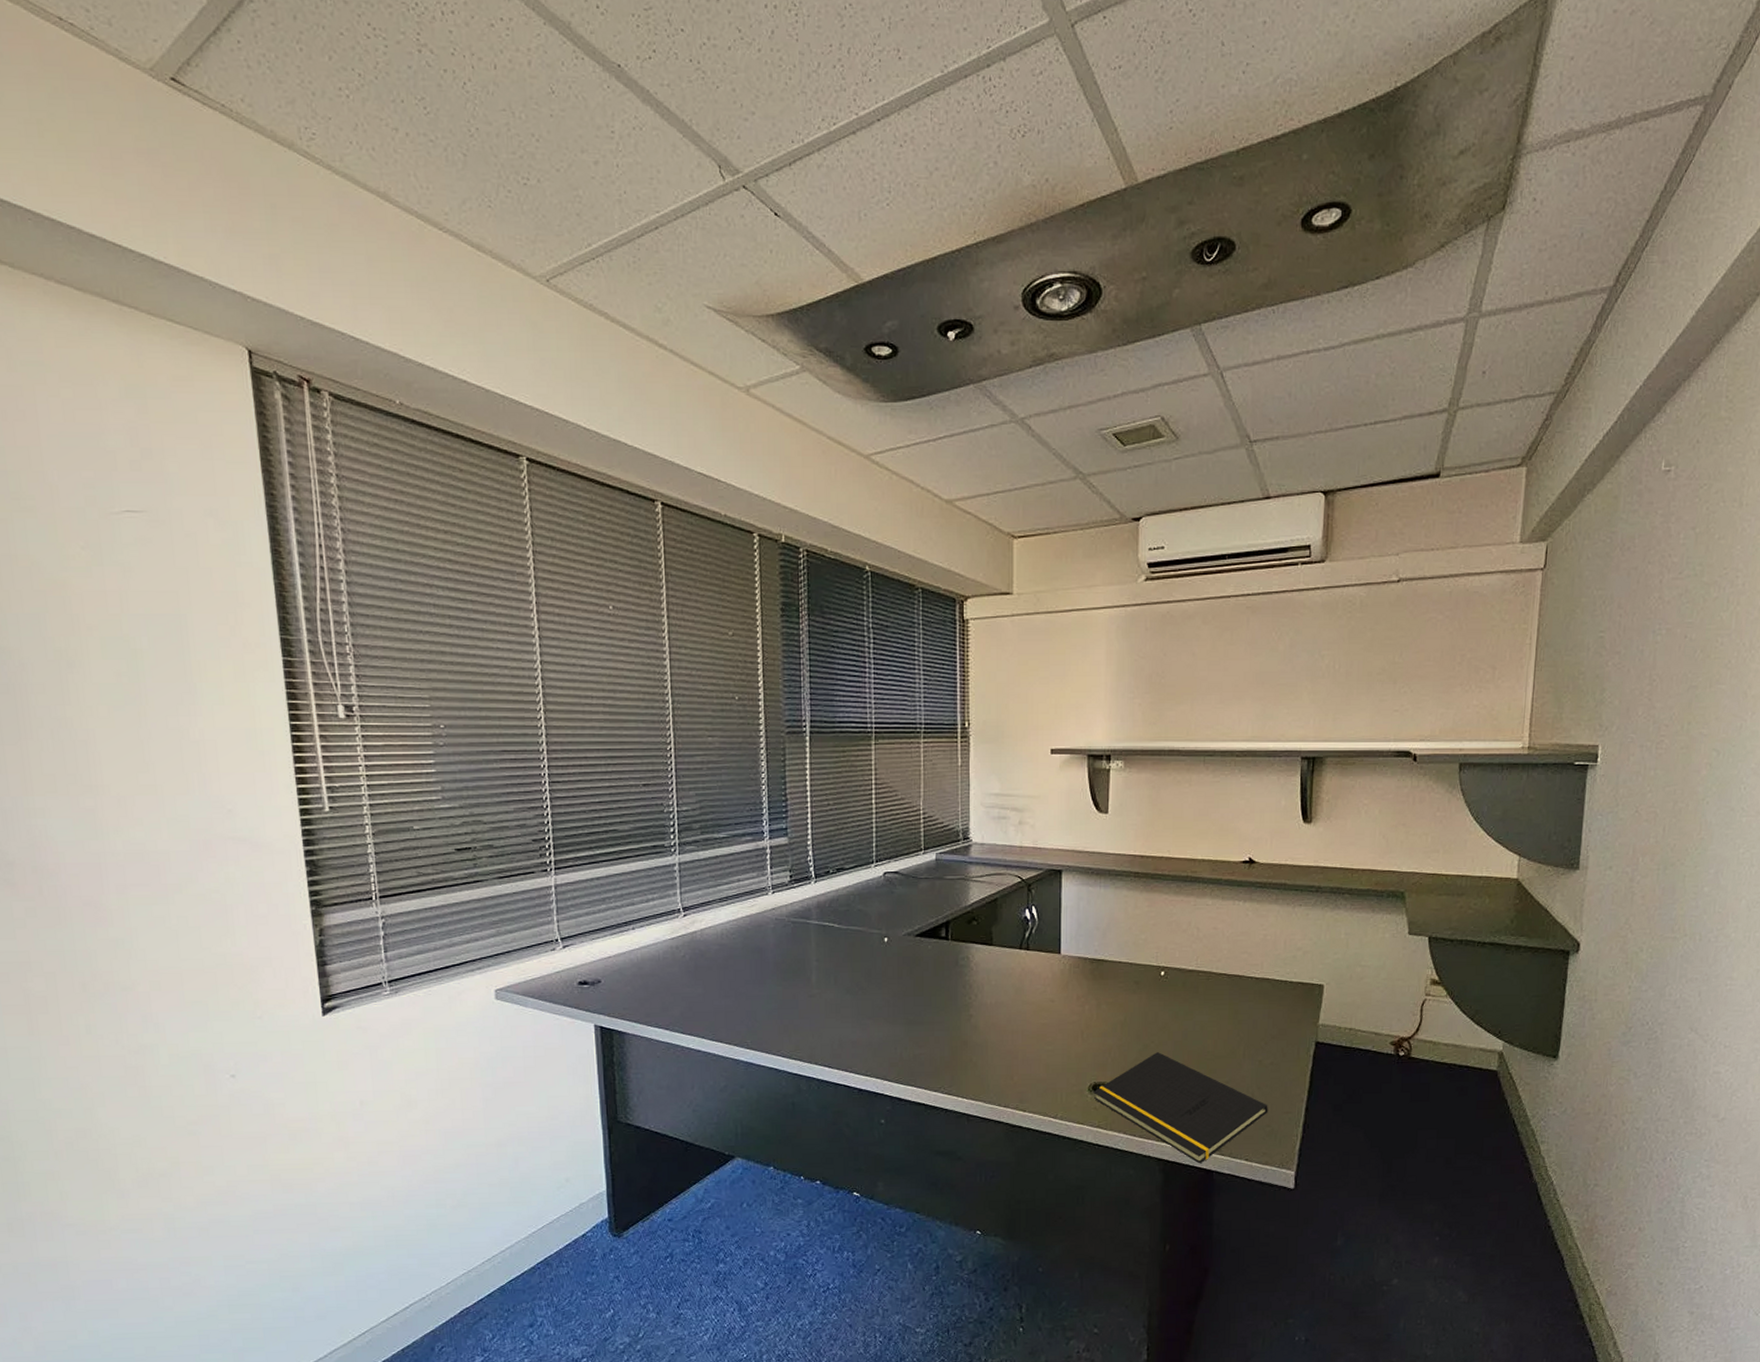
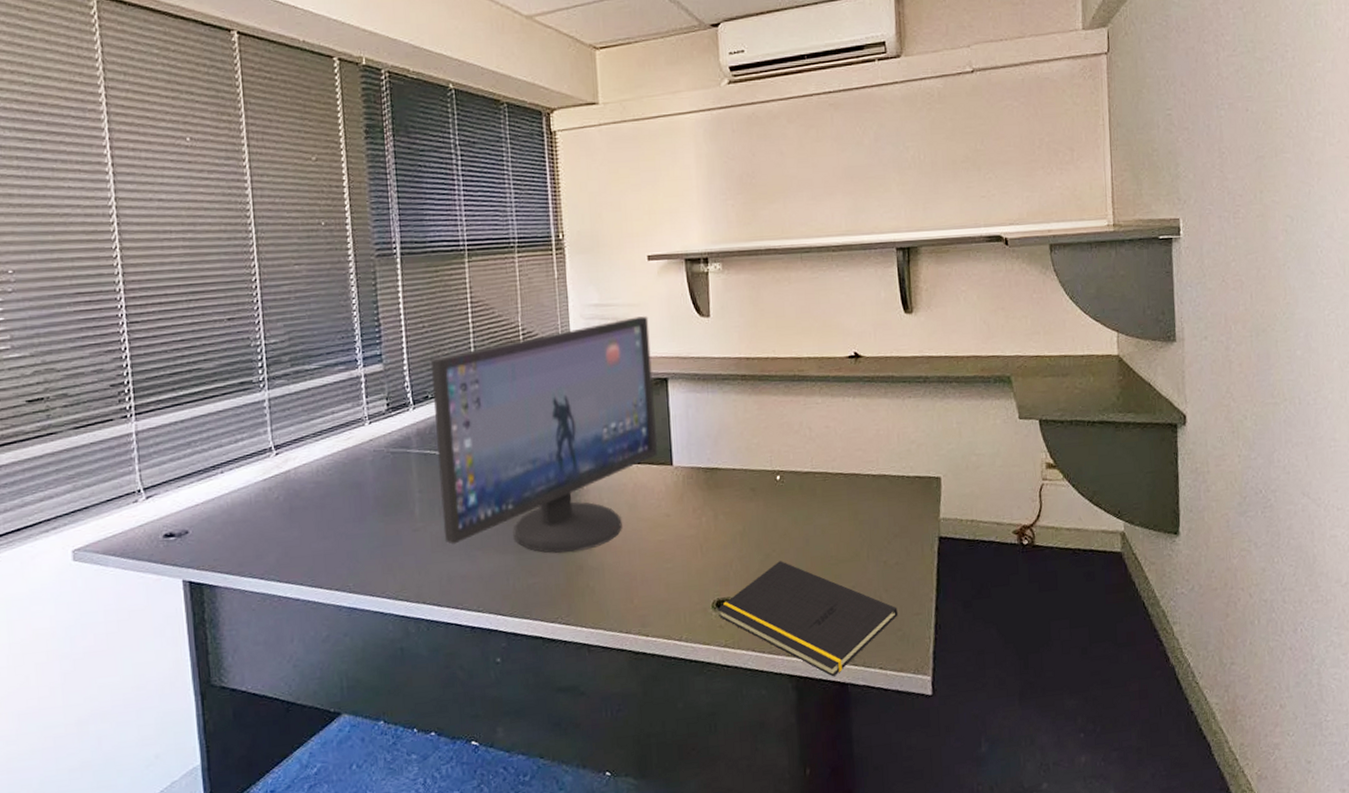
computer monitor: none [833,809,1048,1029] -> present [430,316,658,553]

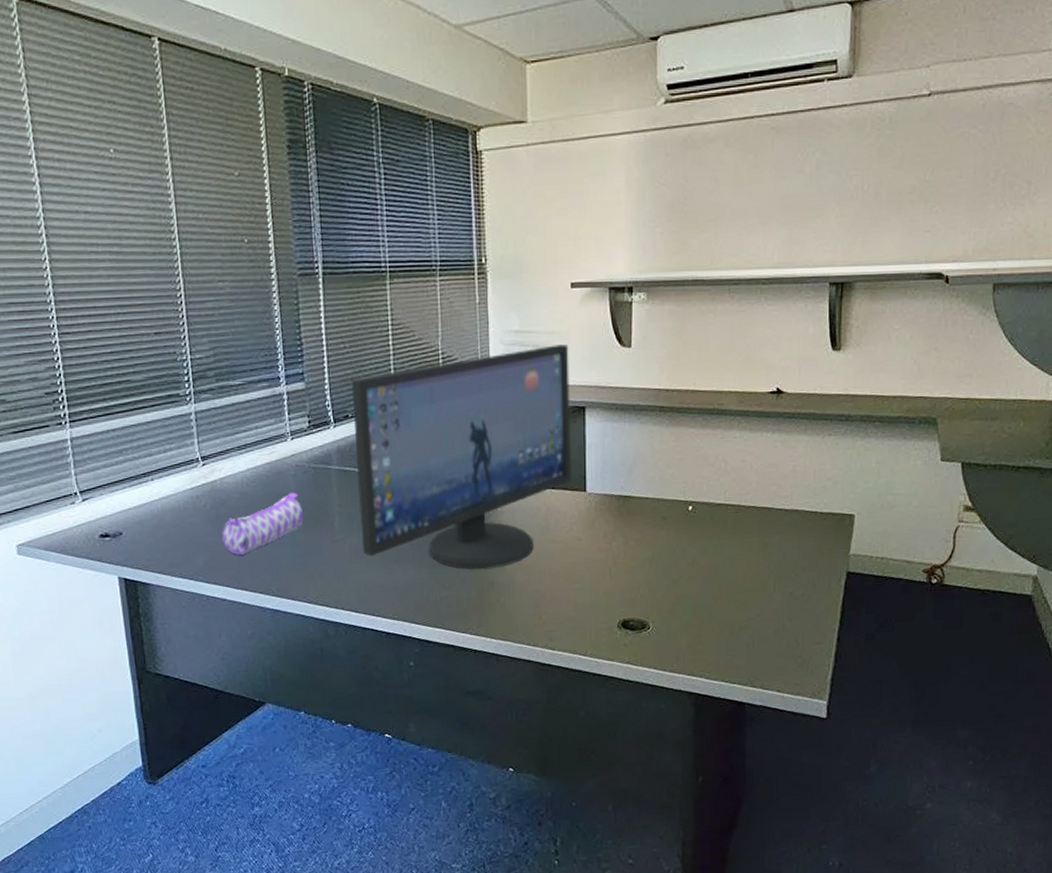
pencil case: none [295,479,383,550] -> present [222,493,304,556]
notepad: present [717,561,898,677] -> none [622,587,799,696]

